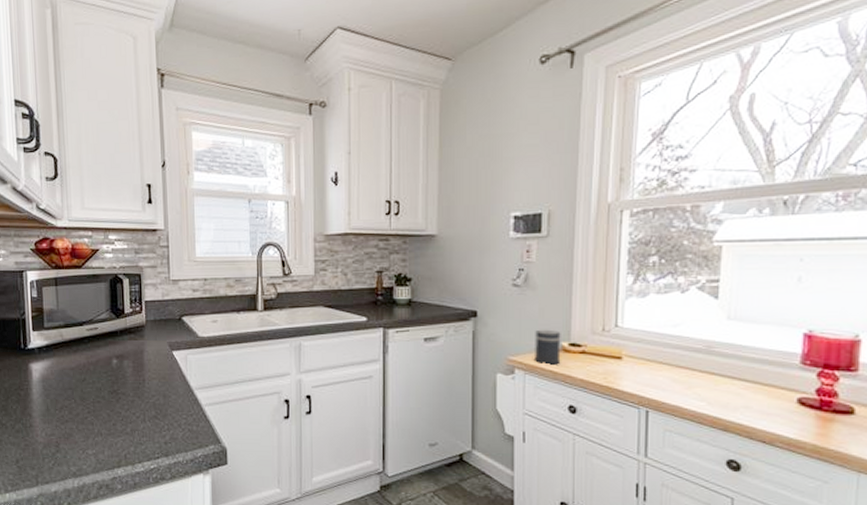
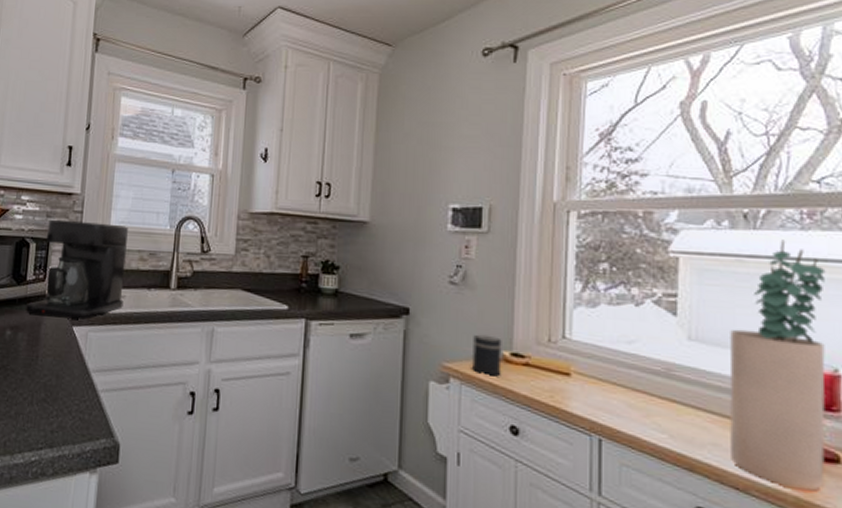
coffee maker: none [128,255,216,344] -> present [26,219,129,320]
vase: none [760,222,855,440] -> present [729,239,826,493]

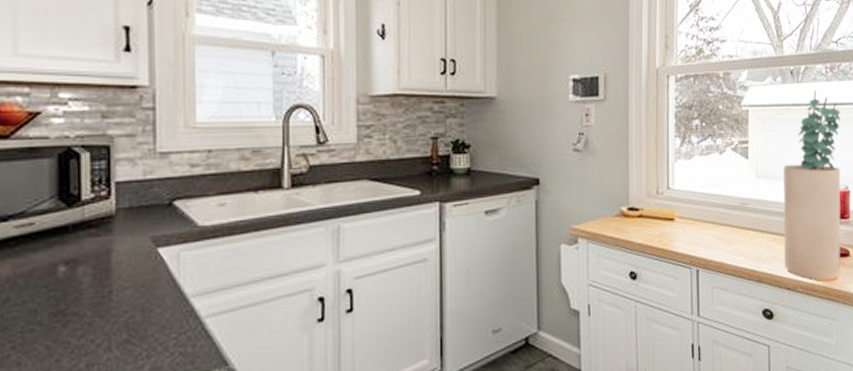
coffee maker: present [26,219,129,320] -> none [85,119,224,241]
cylinder: present [472,334,502,377] -> none [596,194,621,232]

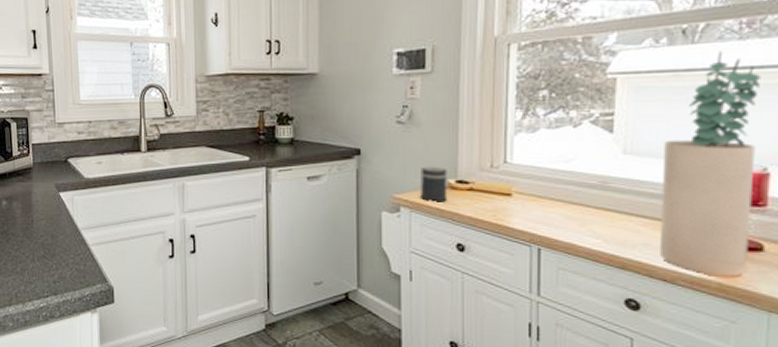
cylinder: none [596,194,621,232] -> present [421,166,448,202]

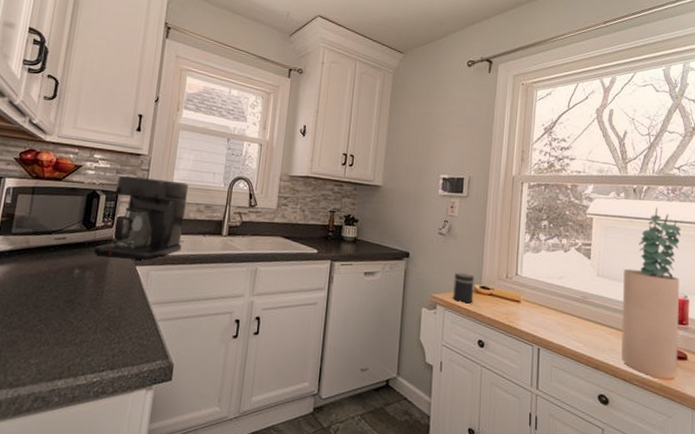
coffee maker: none [16,98,101,186] -> present [94,175,189,261]

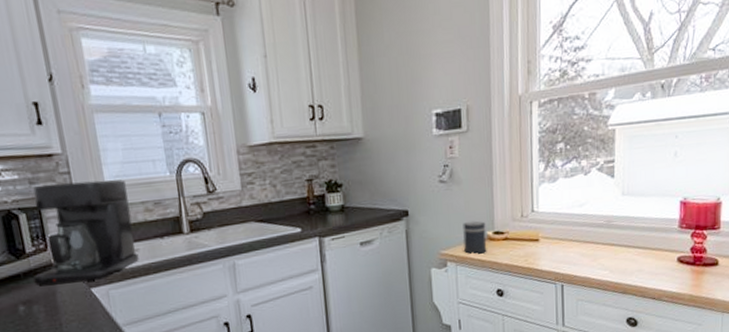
vase: present [622,207,682,381] -> none [650,102,716,290]

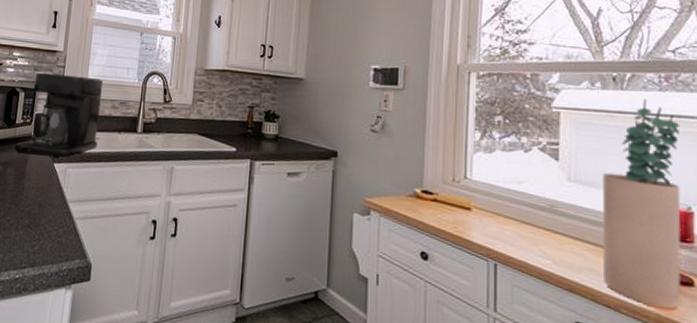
cylinder: present [463,220,487,255] -> none [390,174,414,210]
vase: none [650,102,716,290] -> present [602,99,682,311]

